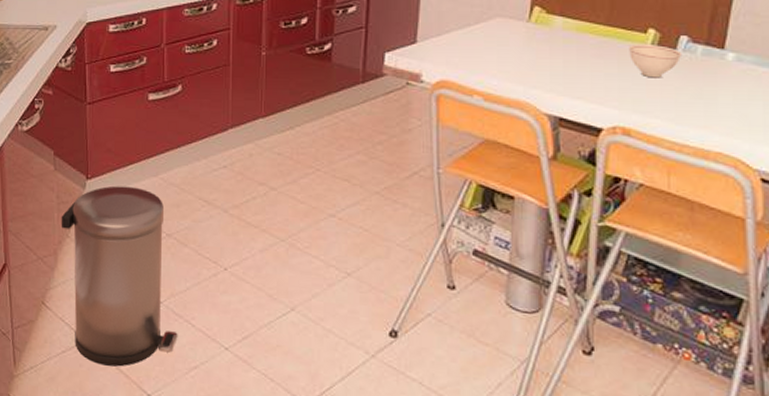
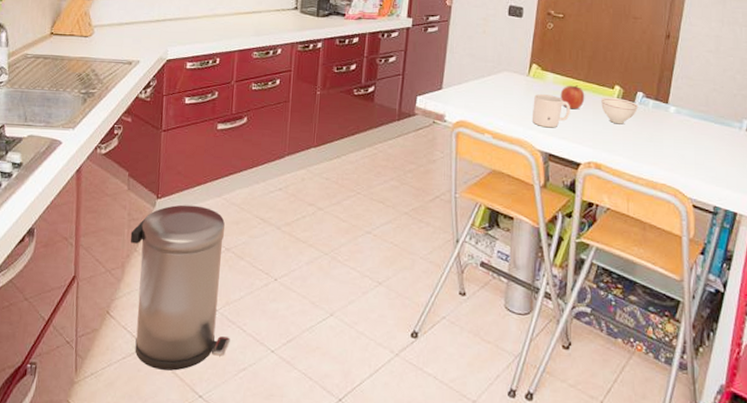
mug: none [536,44,588,86] -> present [533,94,571,128]
fruit: none [573,30,607,62] -> present [560,85,585,110]

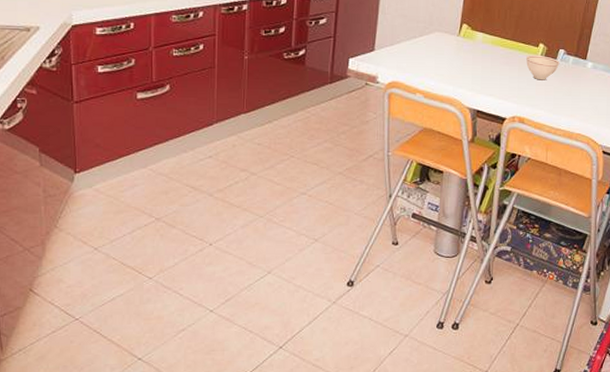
pedal bin: present [130,204,230,371] -> none [48,178,167,339]
mug: present [533,94,571,128] -> none [462,54,499,86]
fruit: present [560,85,585,110] -> none [488,44,512,68]

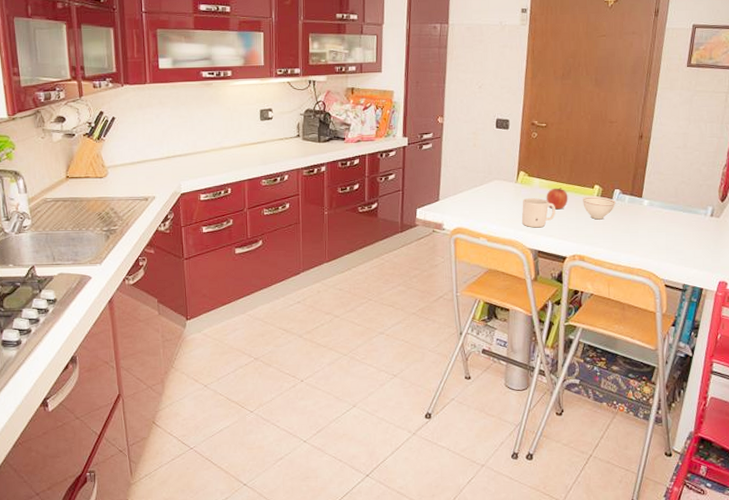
mug: none [462,54,499,86] -> present [522,198,556,228]
fruit: none [488,44,512,68] -> present [546,188,568,210]

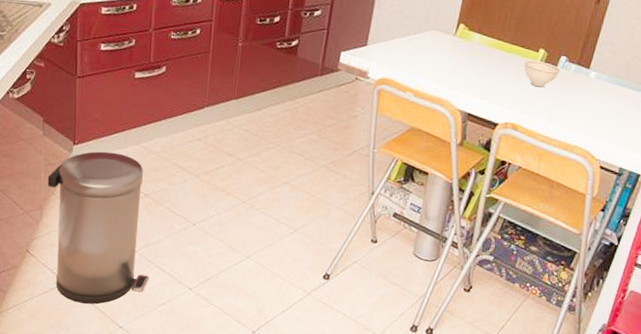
pedal bin: none [166,323,266,466] -> present [47,151,149,304]
mug: present [522,198,556,228] -> none [455,54,494,89]
fruit: present [546,188,568,210] -> none [484,46,510,71]

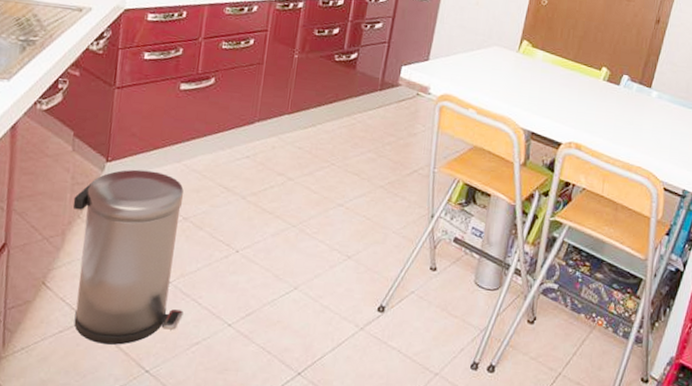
bowl: present [524,60,561,88] -> none [587,78,623,107]

